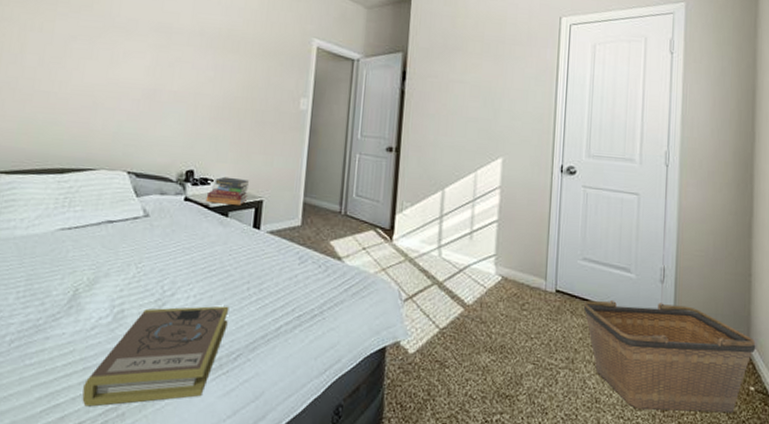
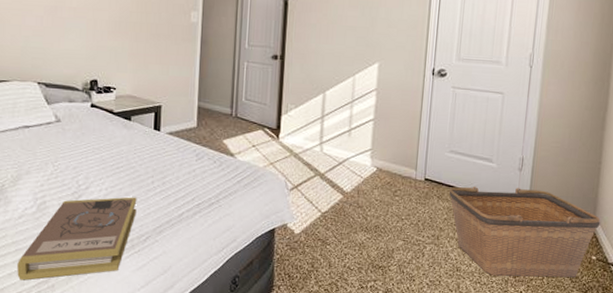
books: present [205,176,249,205] -> none [110,85,148,110]

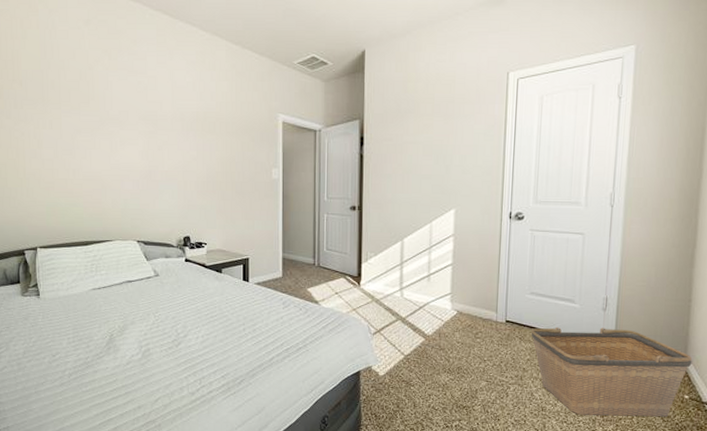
book: present [17,197,137,280] -> none [128,343,231,420]

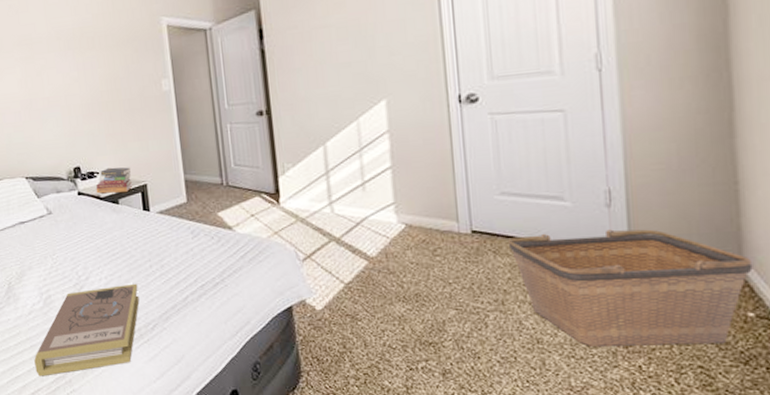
book: none [128,343,231,420] -> present [34,283,140,377]
books: none [202,240,237,263] -> present [96,167,133,194]

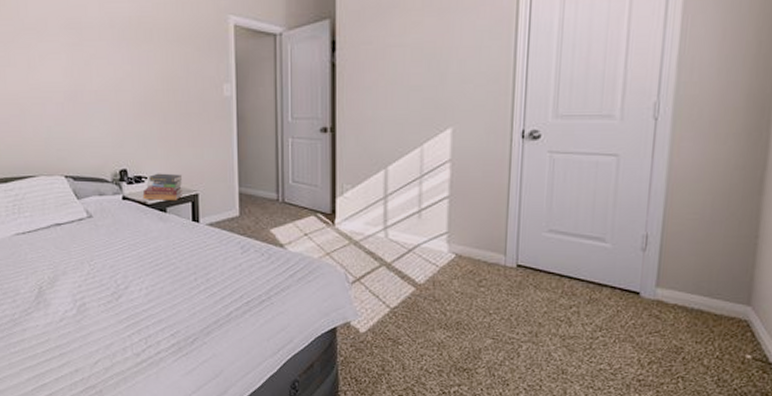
book: present [34,283,140,377] -> none [63,296,181,386]
bicycle basket: present [507,229,753,346] -> none [548,271,758,382]

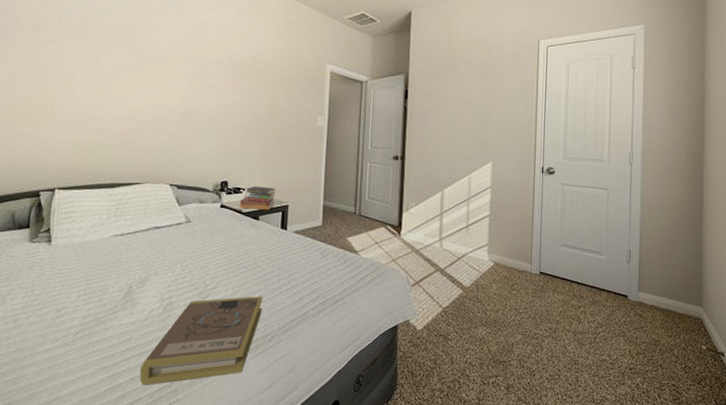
book: none [63,296,181,386] -> present [139,296,263,385]

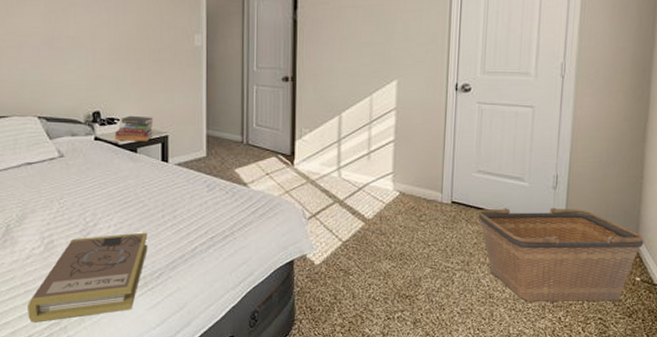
bicycle basket: none [563,278,707,369] -> present [478,207,644,301]

